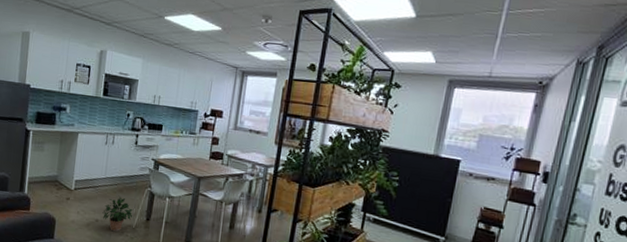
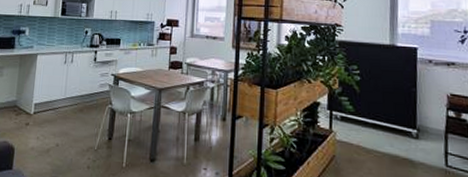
potted plant: present [102,195,133,232] -> none [63,116,95,156]

